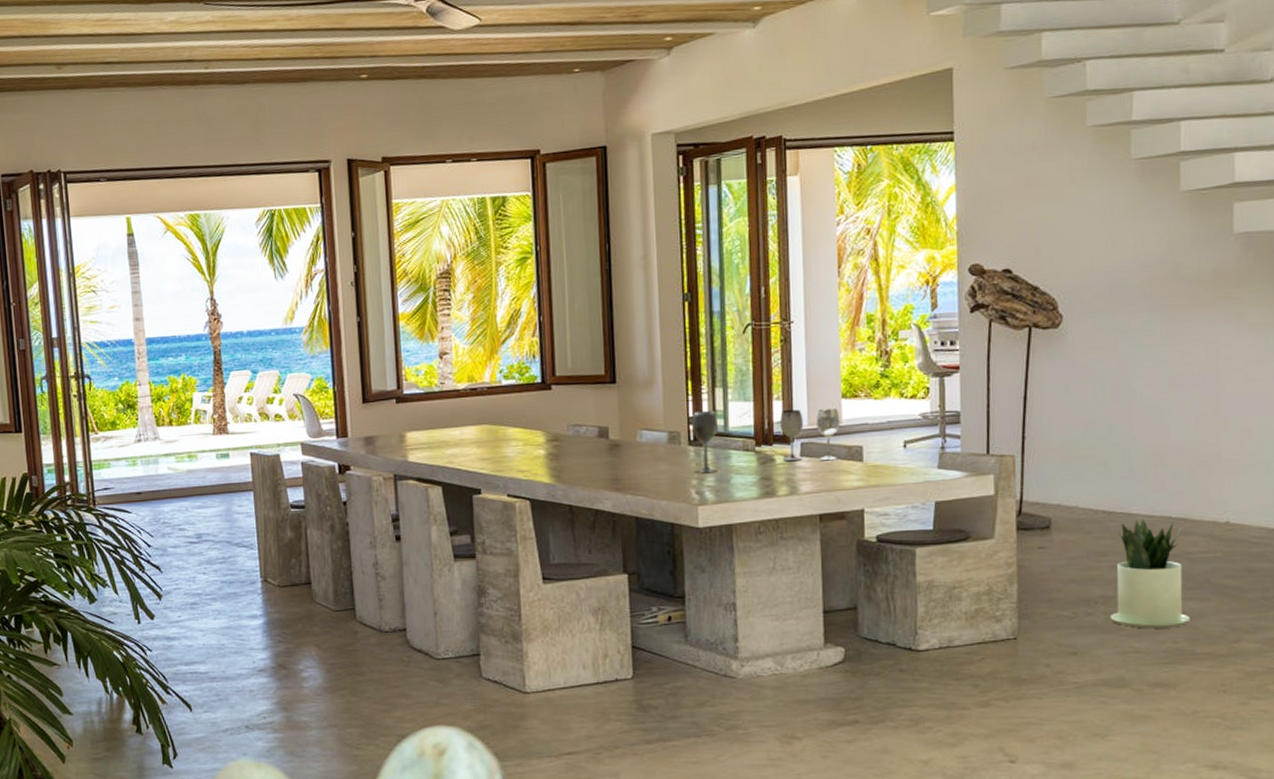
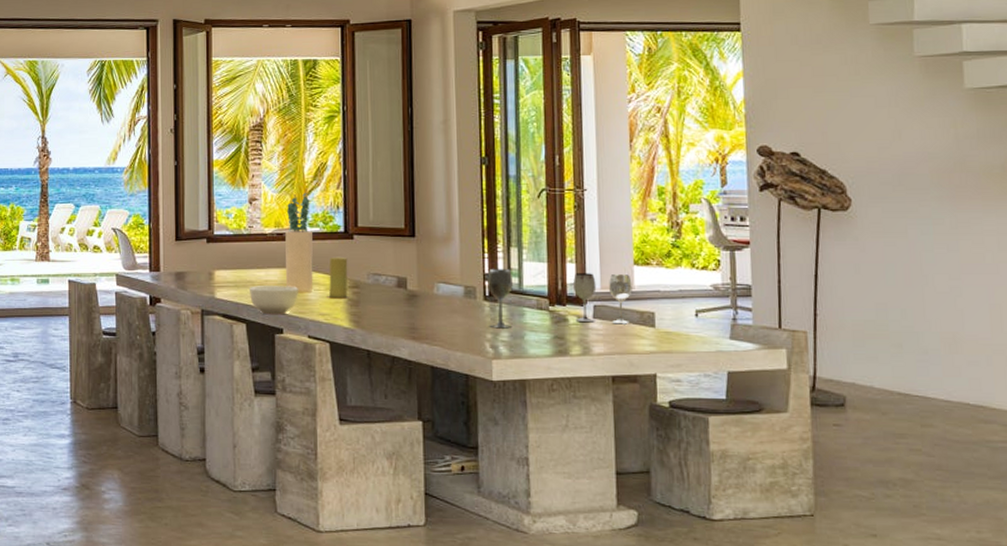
bowl: none [443,443,497,476] -> present [248,286,299,315]
vase: none [479,338,511,451] -> present [285,188,314,293]
candle: none [525,409,550,455] -> present [327,256,350,300]
planter: present [1110,518,1190,629] -> none [909,403,993,517]

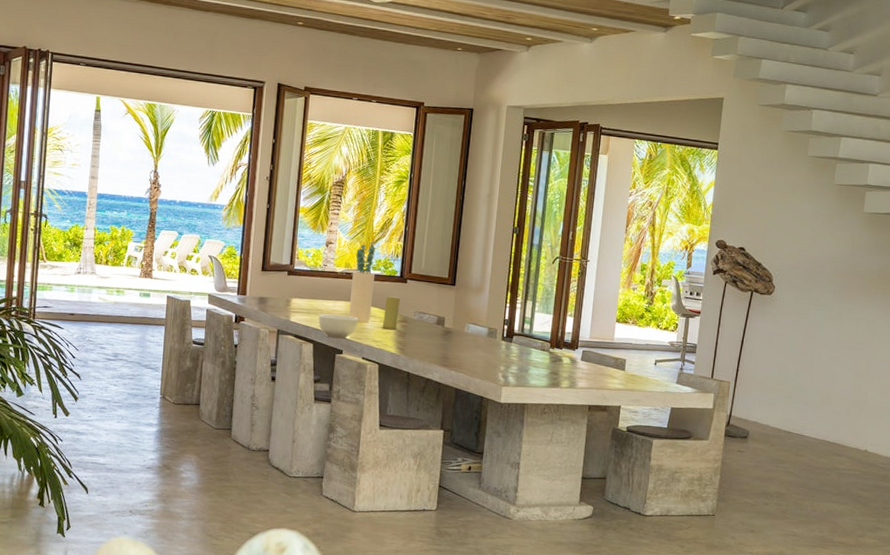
wine glass: present [487,268,513,327] -> none [503,315,526,363]
wineglass: present [572,273,632,324] -> none [568,325,613,367]

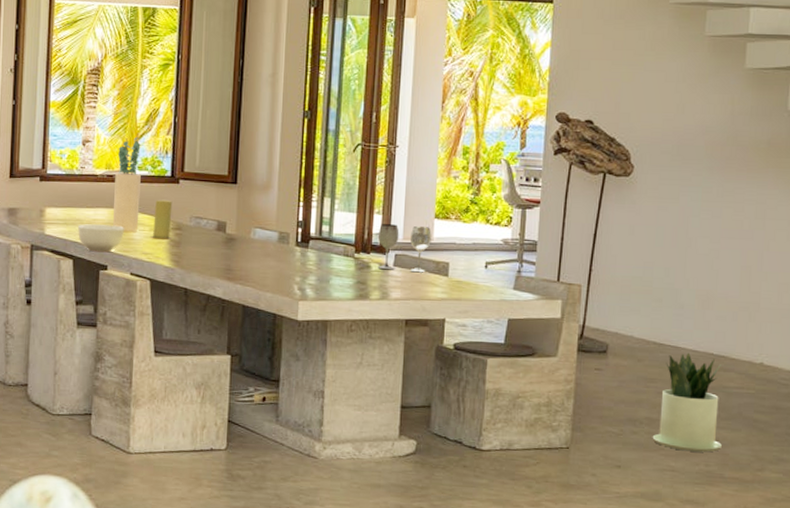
wineglass: none [568,325,613,367] -> present [377,224,432,273]
planter: none [780,440,835,521] -> present [652,352,722,453]

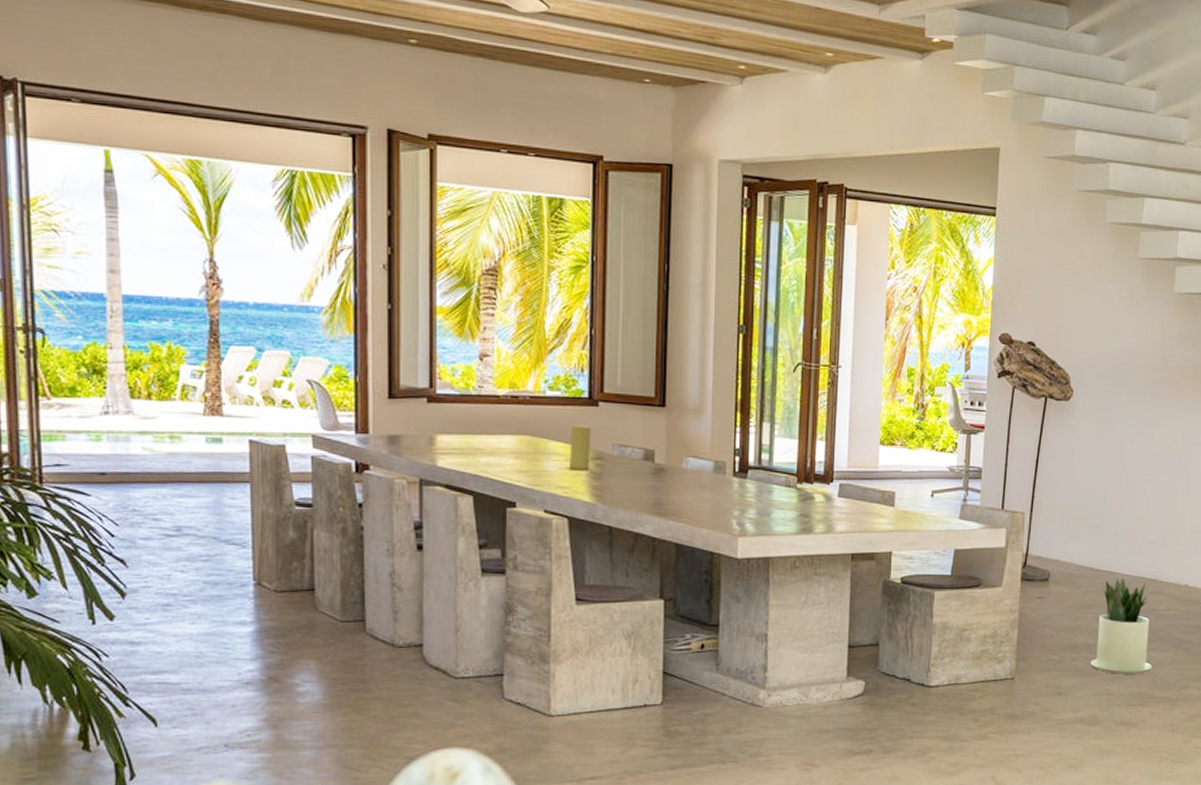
bowl: present [77,224,125,253] -> none [477,454,536,487]
vase: present [112,133,141,233] -> none [520,346,552,464]
wineglass: present [377,224,432,273] -> none [821,451,877,503]

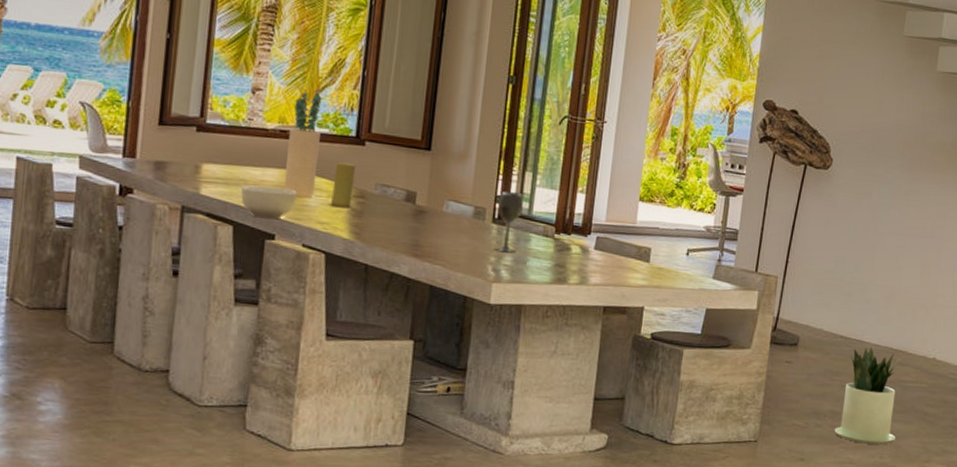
bowl: none [477,454,536,487] -> present [240,185,299,220]
vase: none [520,346,552,464] -> present [283,84,323,199]
wine glass: none [737,443,763,505] -> present [494,190,524,252]

